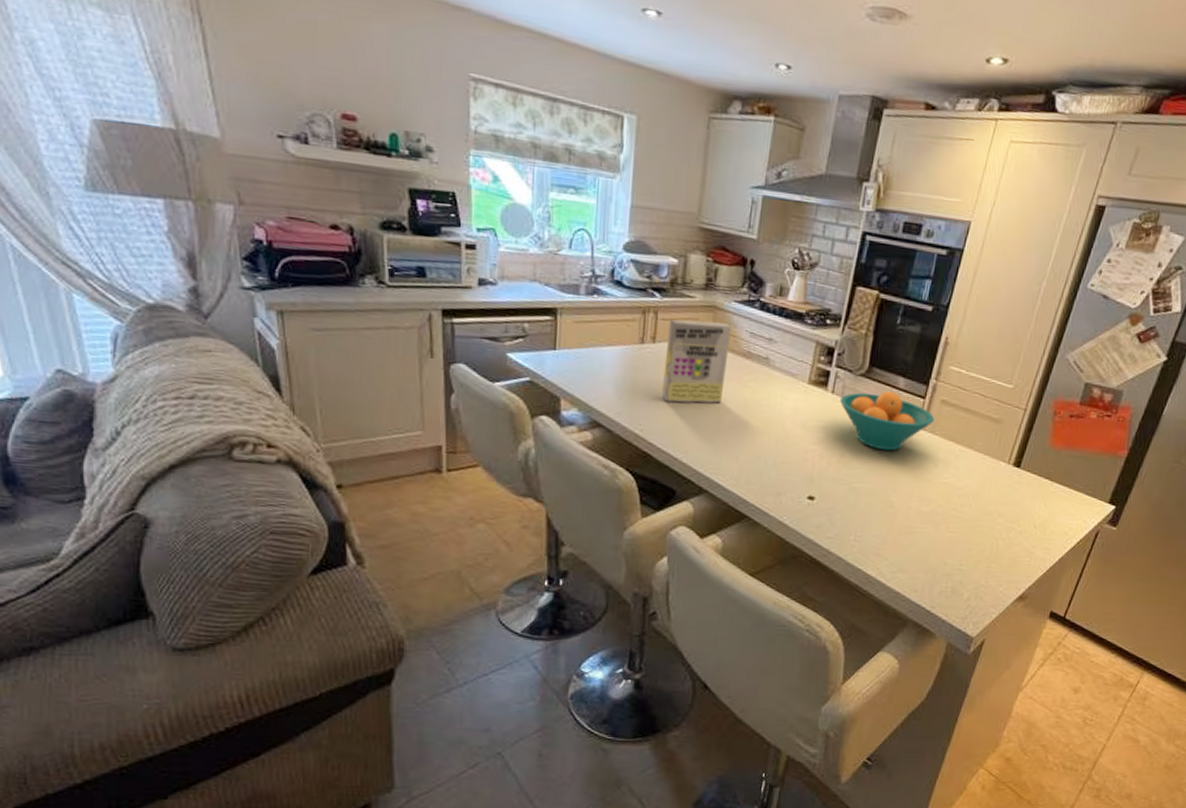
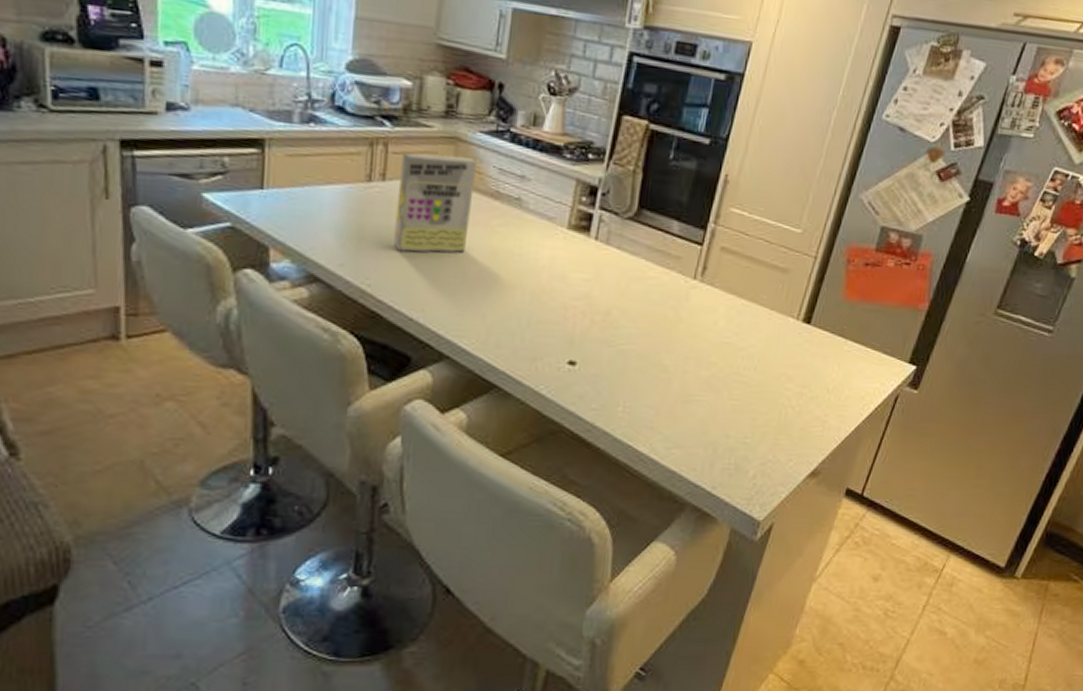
fruit bowl: present [840,390,935,451] -> none [605,236,714,307]

